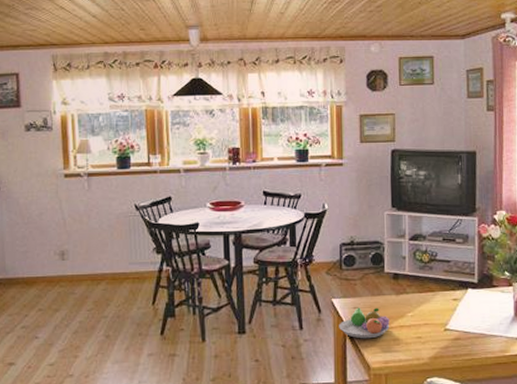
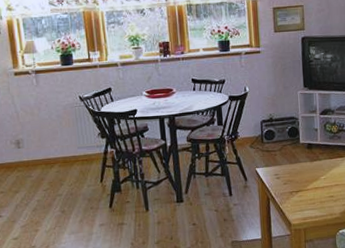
fruit bowl: present [339,307,390,339] -> none [263,174,306,201]

